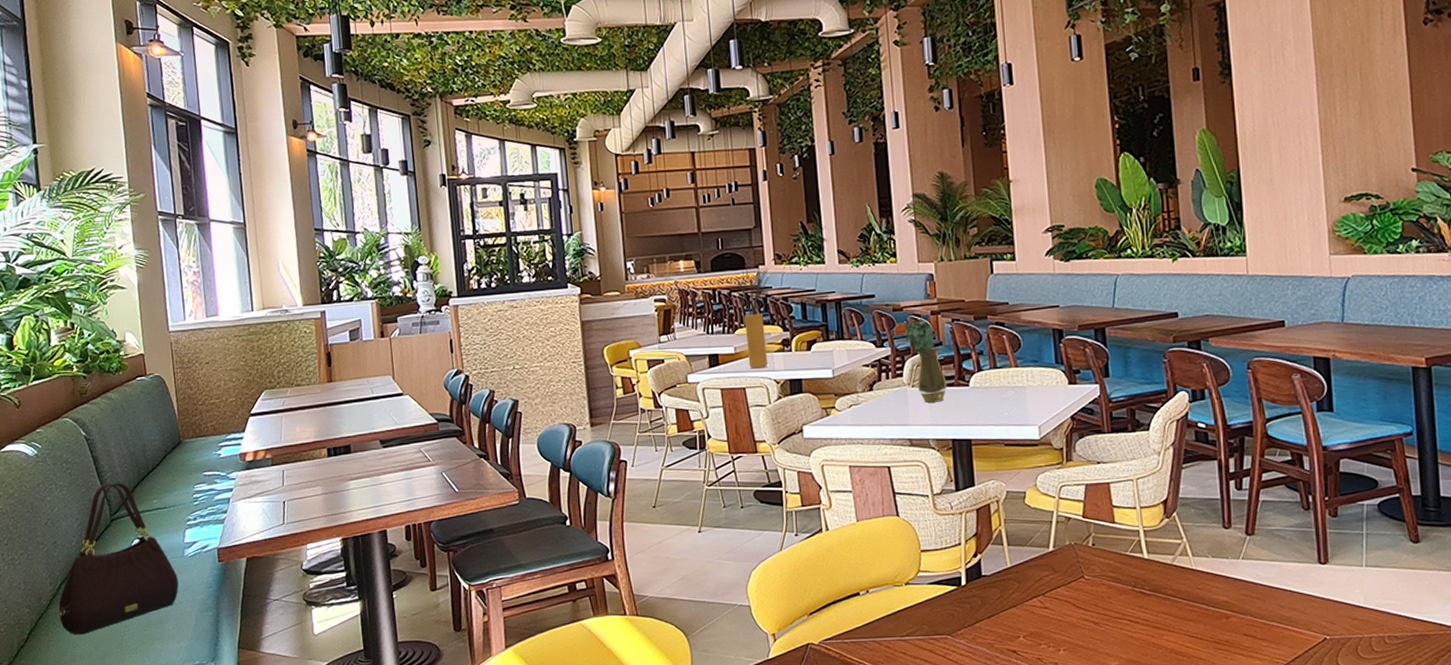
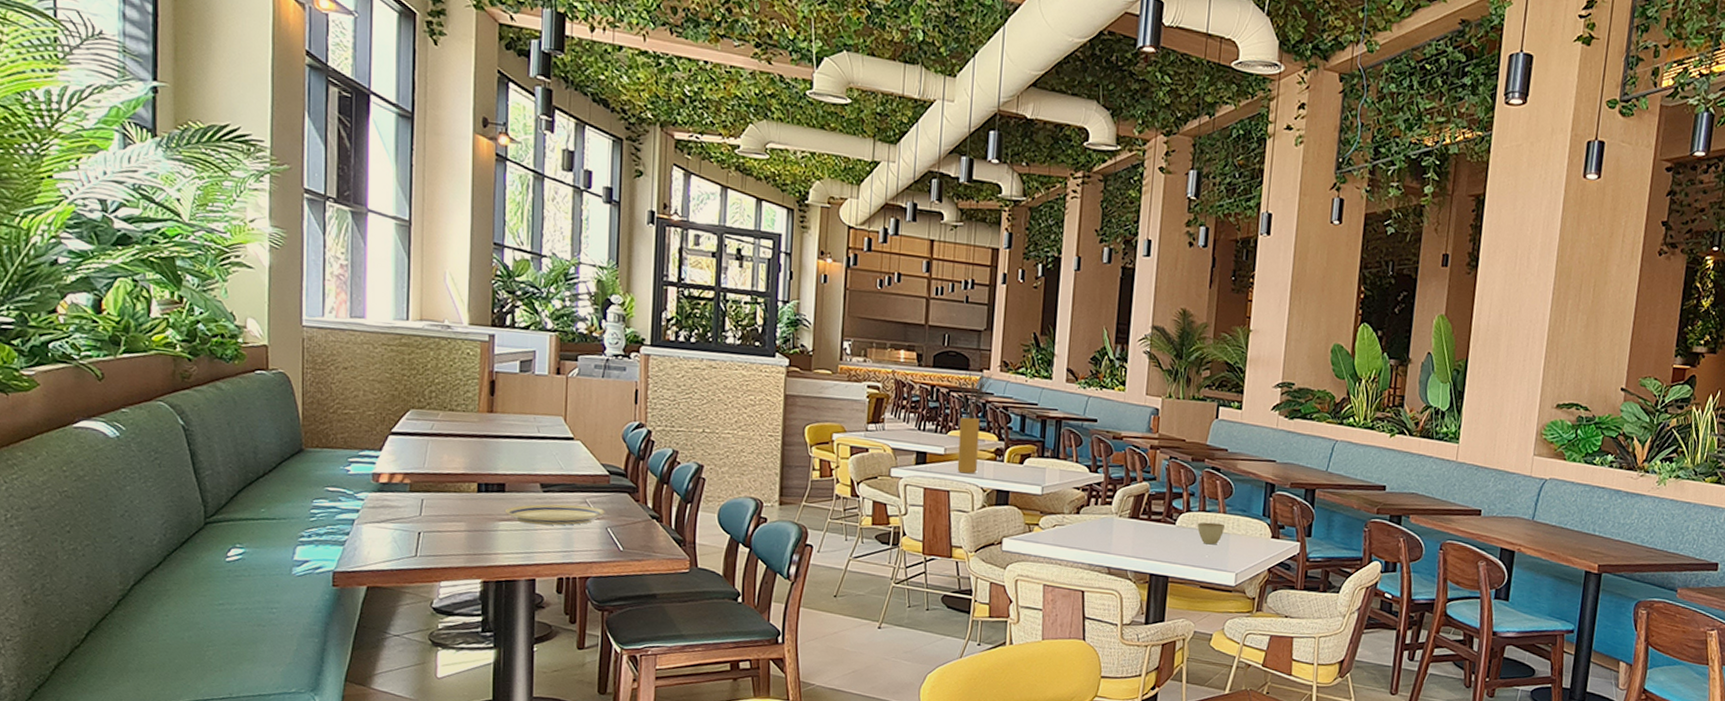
handbag: present [58,483,179,635] -> none [127,482,281,644]
plate: none [352,455,438,479] -> present [504,504,605,526]
vase: present [904,317,947,403] -> none [1120,447,1155,536]
cup: none [990,378,1019,401] -> present [1197,522,1225,545]

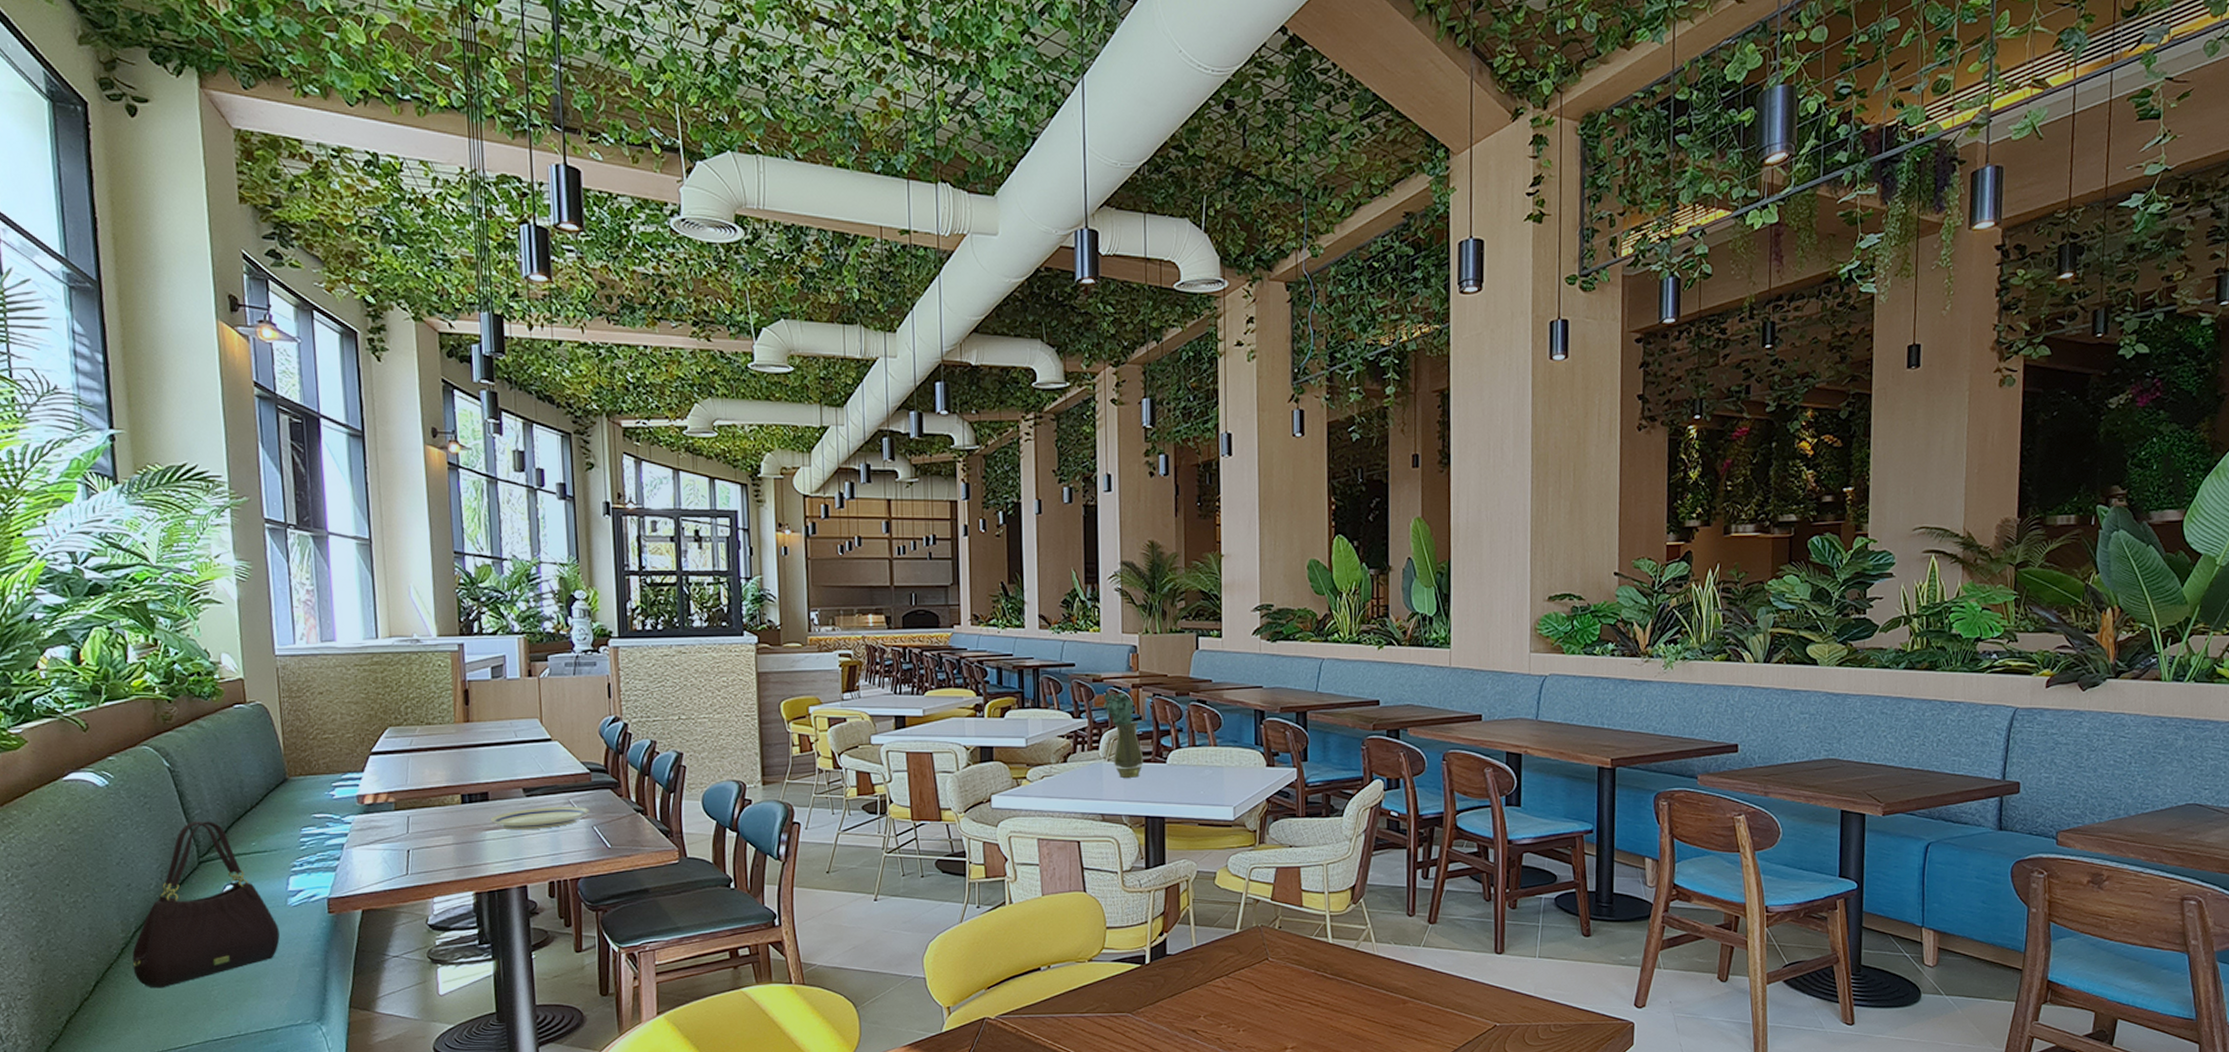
handbag: none [127,482,281,644] -> present [132,821,280,988]
vase: present [957,369,993,474] -> none [930,625,964,733]
vase: none [1120,447,1155,536] -> present [1103,689,1144,778]
cup: present [1197,522,1225,545] -> none [1188,757,1217,780]

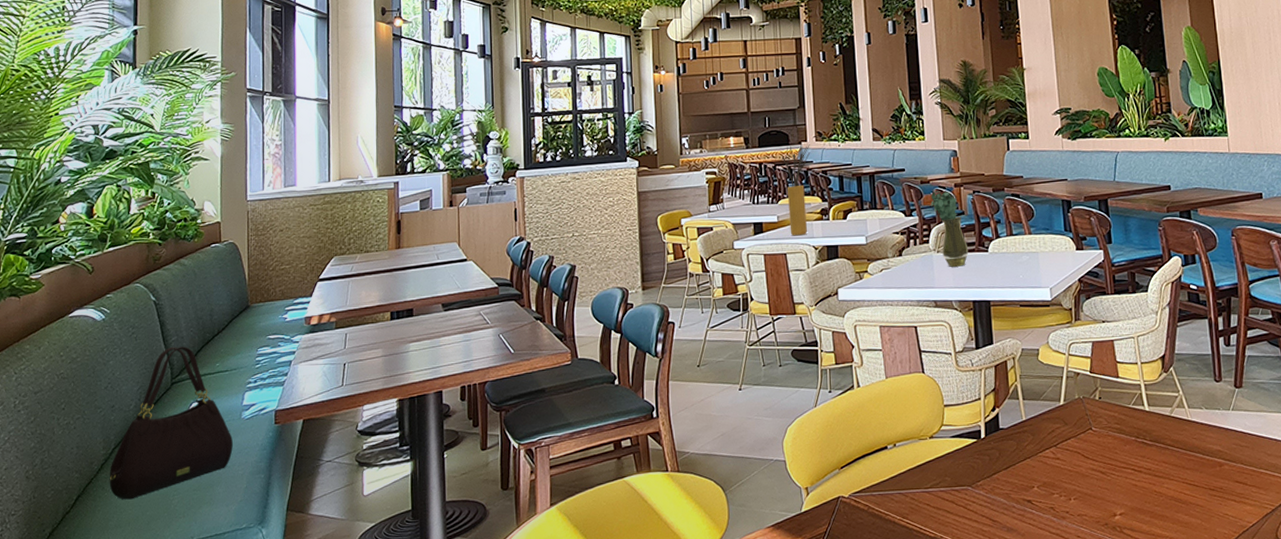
plate: present [490,807,589,830] -> none [413,318,497,342]
vase: none [930,625,964,733] -> present [782,141,811,236]

